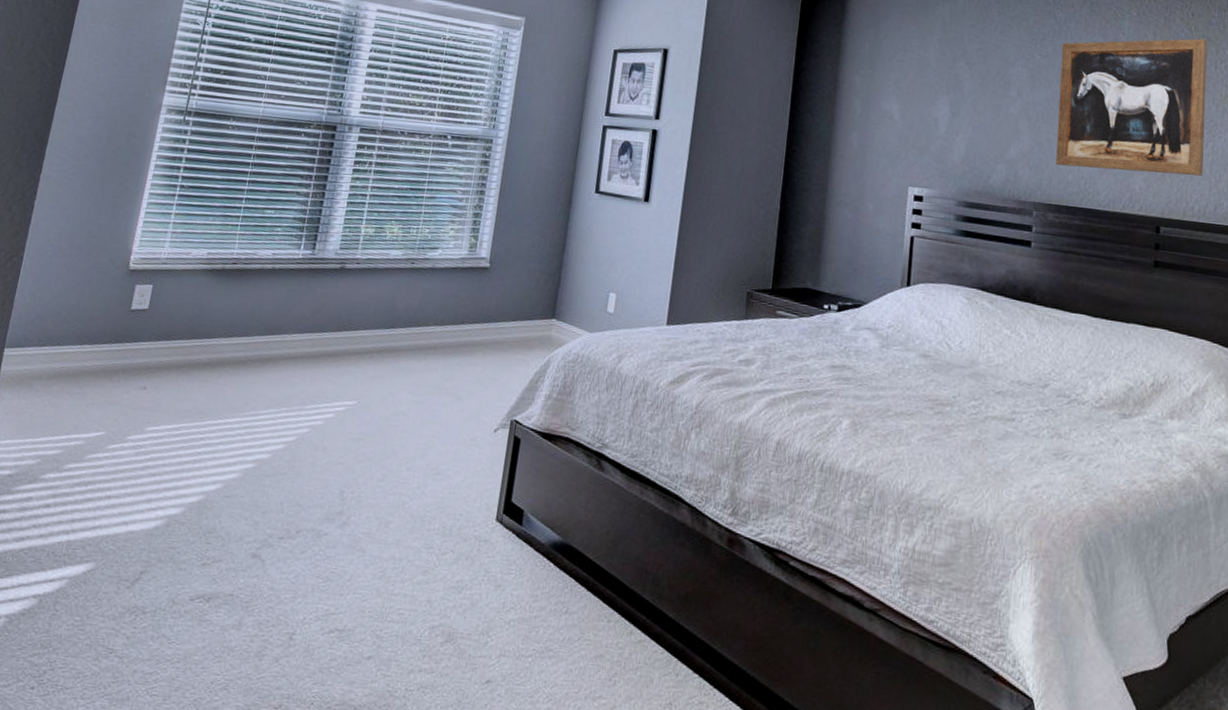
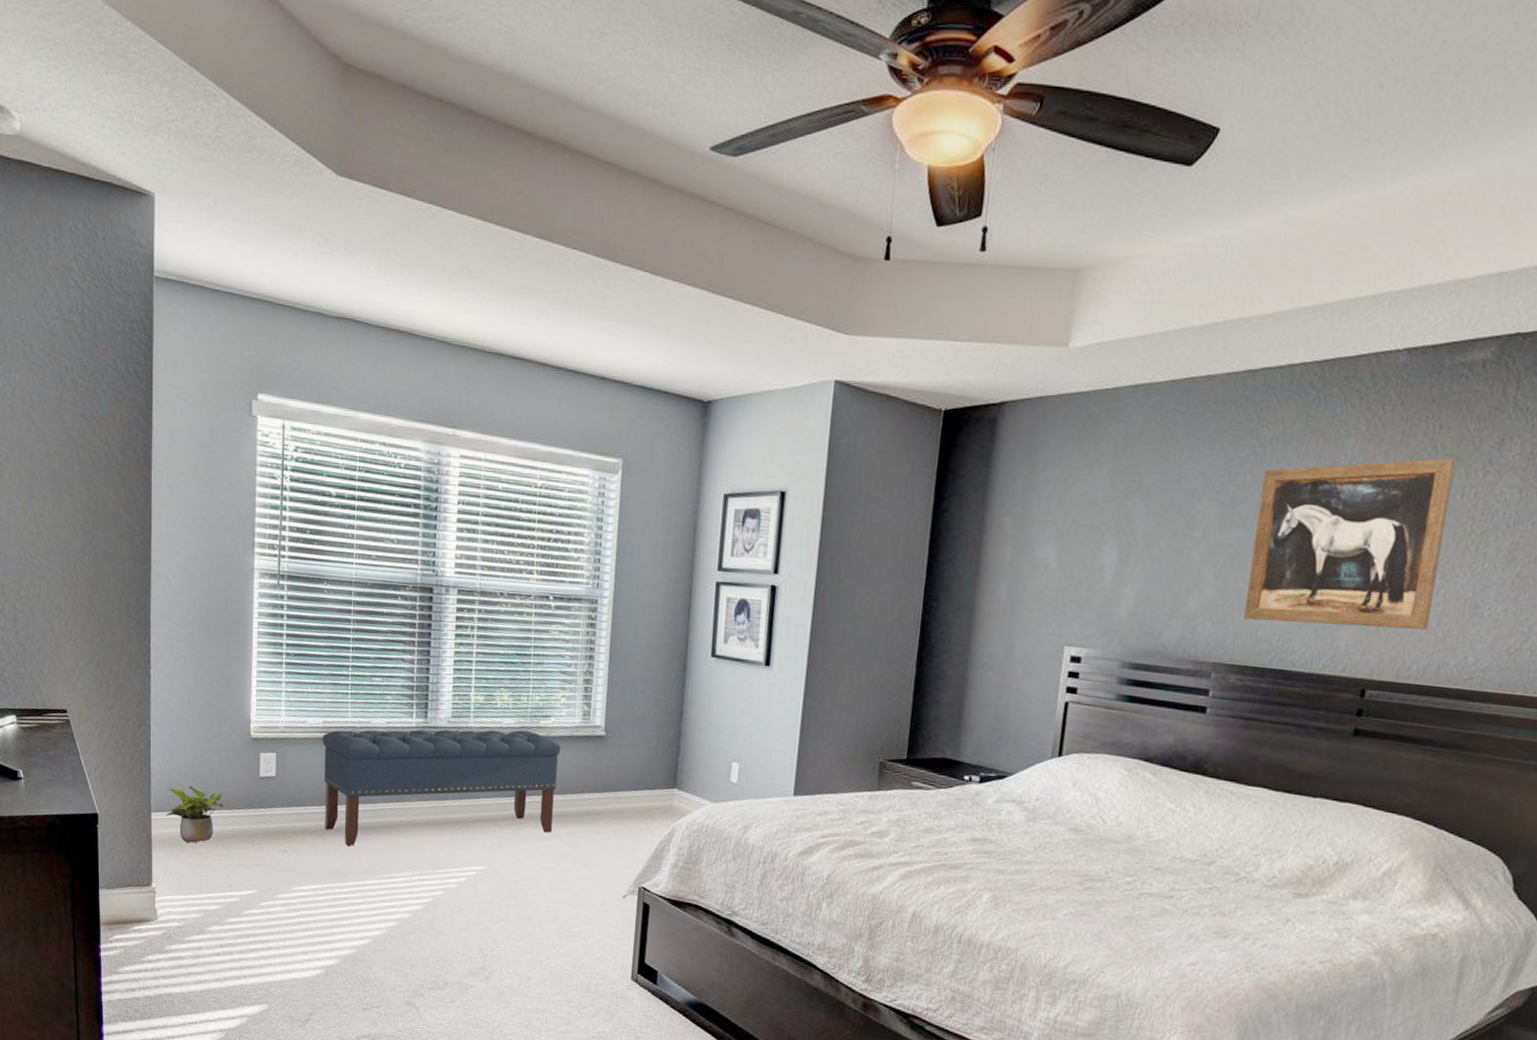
potted plant: none [20,319,87,381] -> present [165,785,224,843]
bench: none [191,261,445,382] -> present [323,729,561,846]

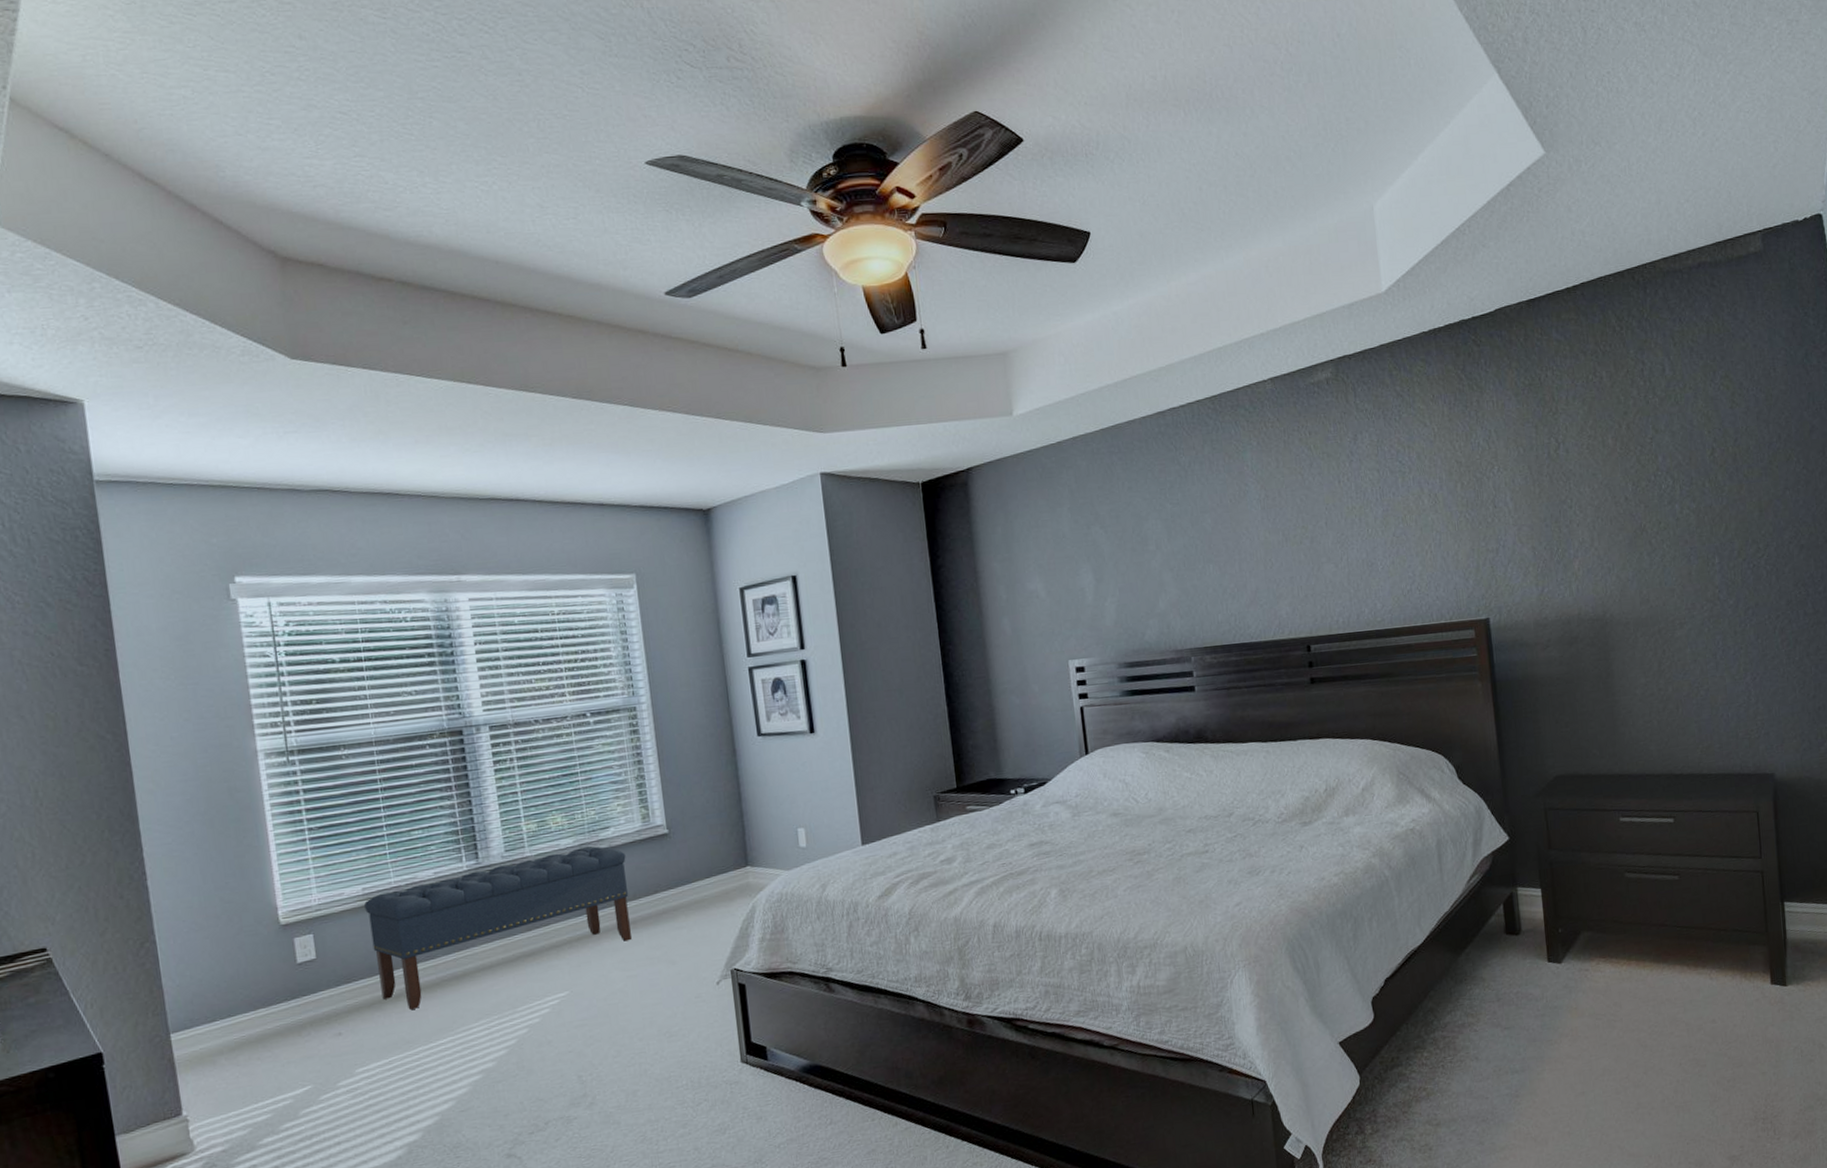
potted plant: present [165,785,224,843] -> none [188,991,259,1056]
wall art: present [1244,458,1457,630] -> none [1190,455,1343,608]

